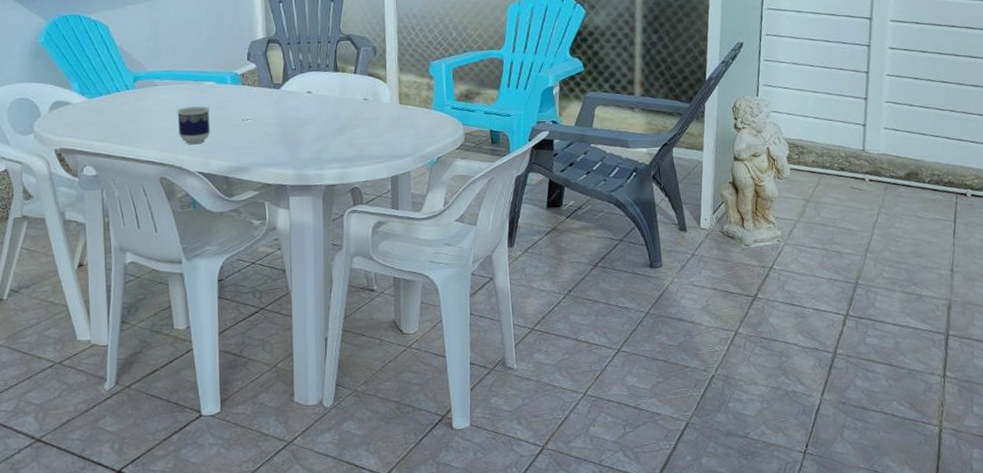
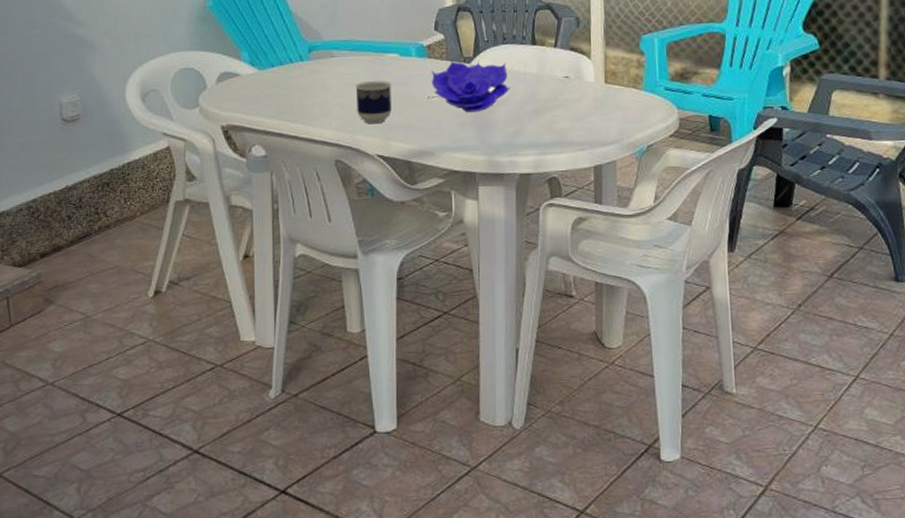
decorative bowl: none [245,87,317,133] -> present [431,60,511,113]

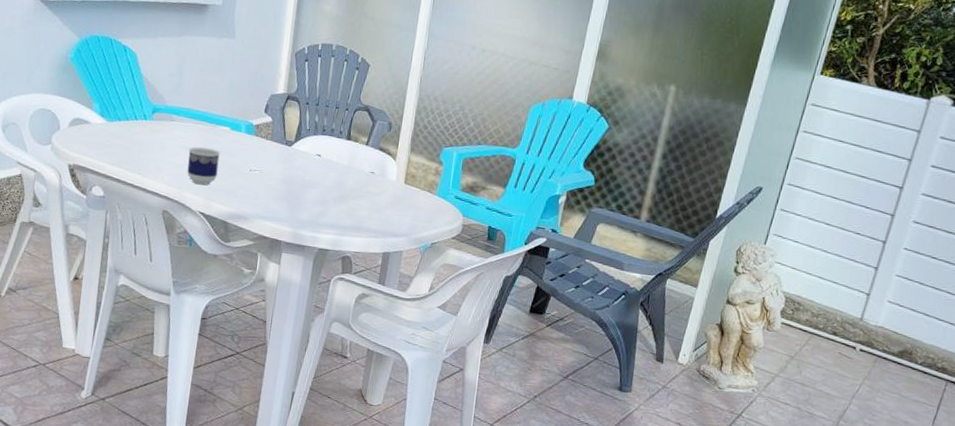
decorative bowl: present [431,60,511,113] -> none [254,141,323,190]

